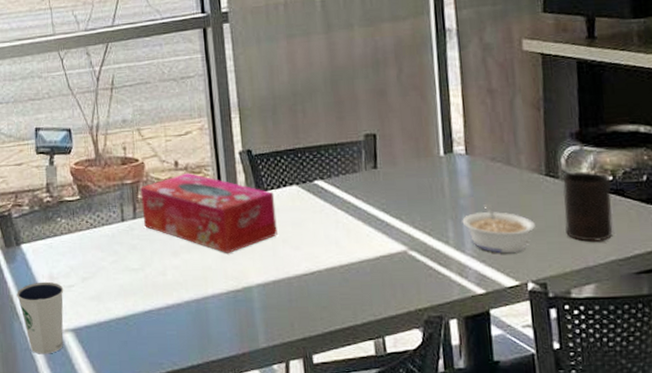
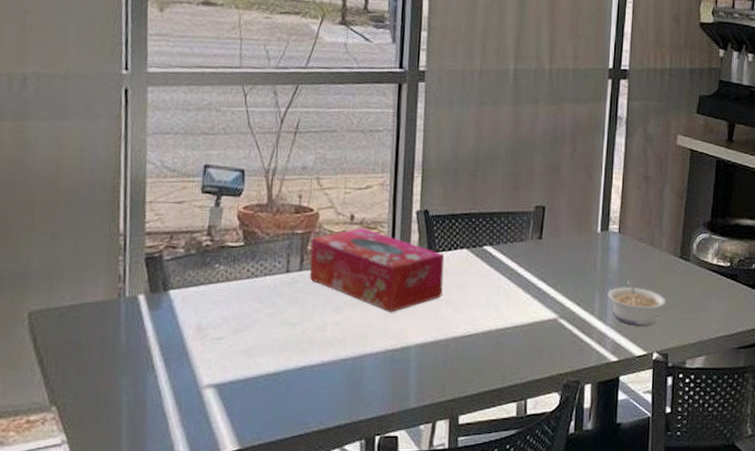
dixie cup: present [16,281,64,354] -> none [156,332,212,411]
cup: present [562,172,613,242] -> none [689,257,729,319]

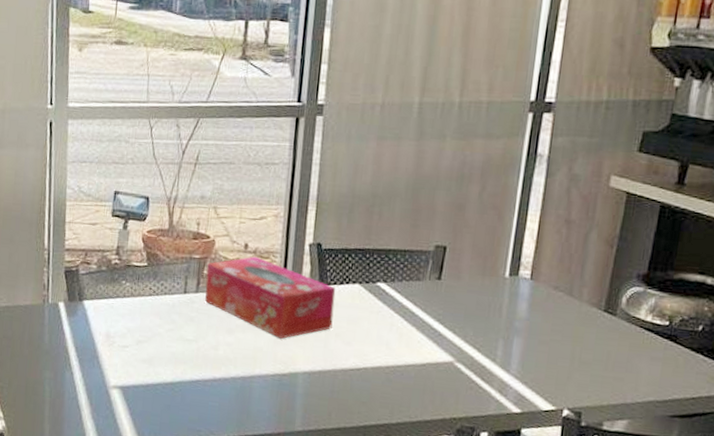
legume: present [607,279,667,325] -> none [513,328,584,379]

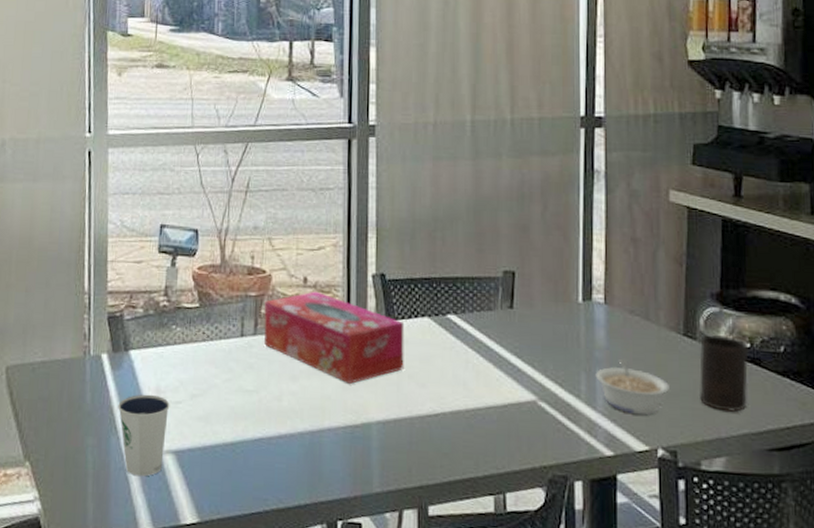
dixie cup: none [72,338,118,406] -> present [118,394,170,477]
legume: none [513,328,584,379] -> present [595,358,671,414]
cup: none [611,312,667,382] -> present [699,335,749,412]

